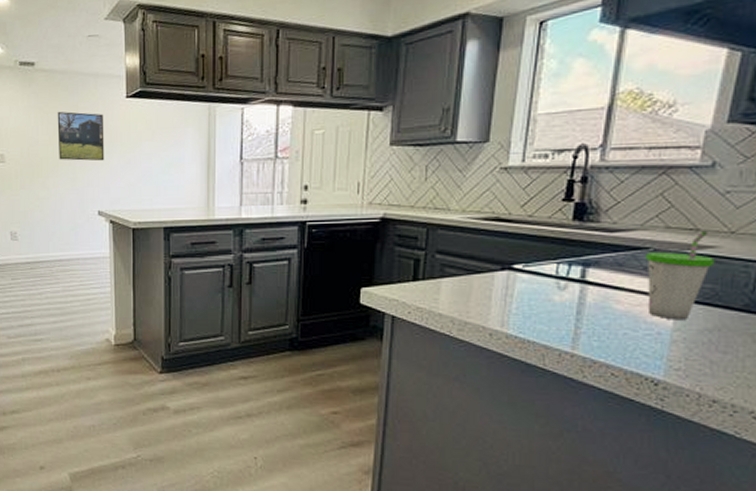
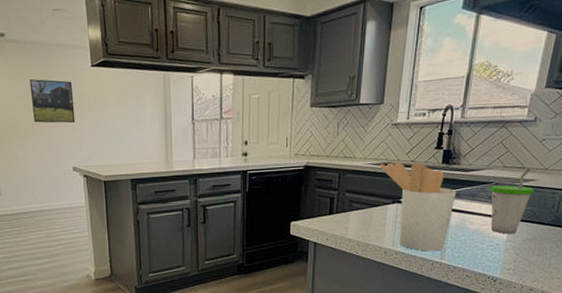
utensil holder: none [483,216,595,337] -> present [379,162,457,251]

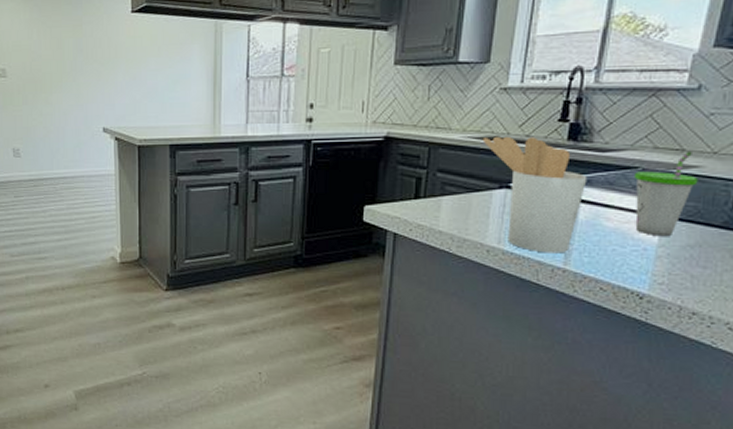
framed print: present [29,79,75,123] -> none [61,26,109,77]

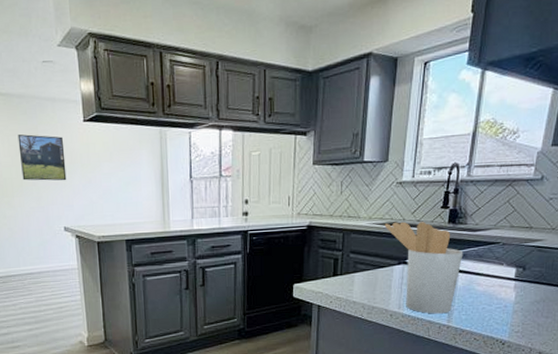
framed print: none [61,26,109,77] -> present [17,134,67,181]
cup: present [633,150,698,237] -> none [496,228,542,296]

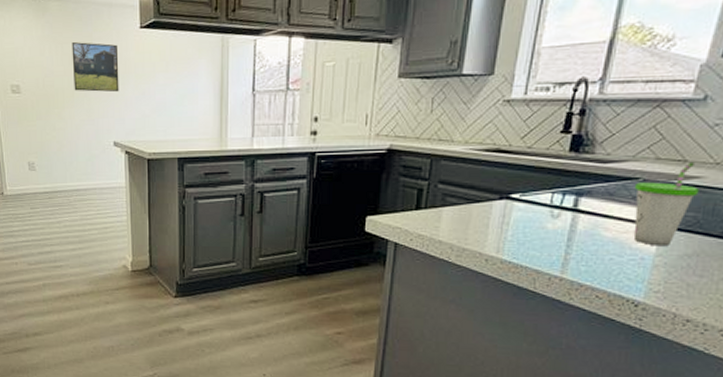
utensil holder: present [384,221,463,314] -> none [484,148,588,263]
cup: none [496,228,542,296] -> present [633,161,699,247]

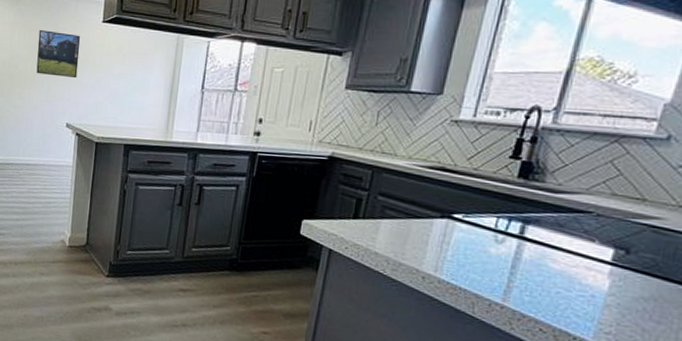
cup: present [633,161,699,247] -> none [583,201,659,287]

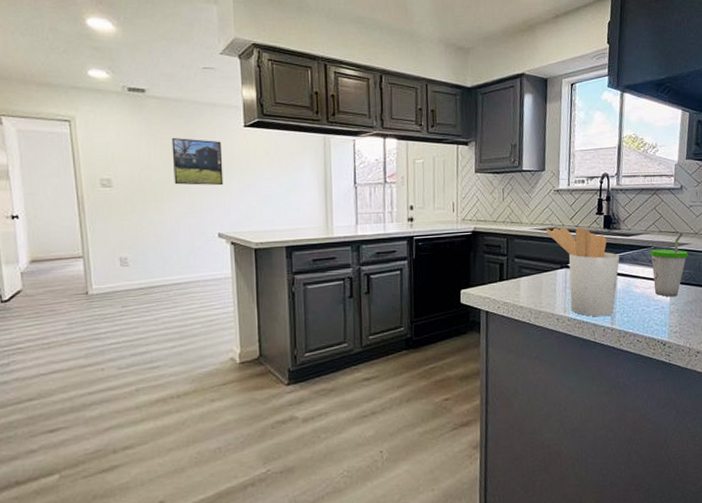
utensil holder: none [427,166,536,289] -> present [545,227,620,317]
cup: none [583,201,659,287] -> present [649,232,689,297]

